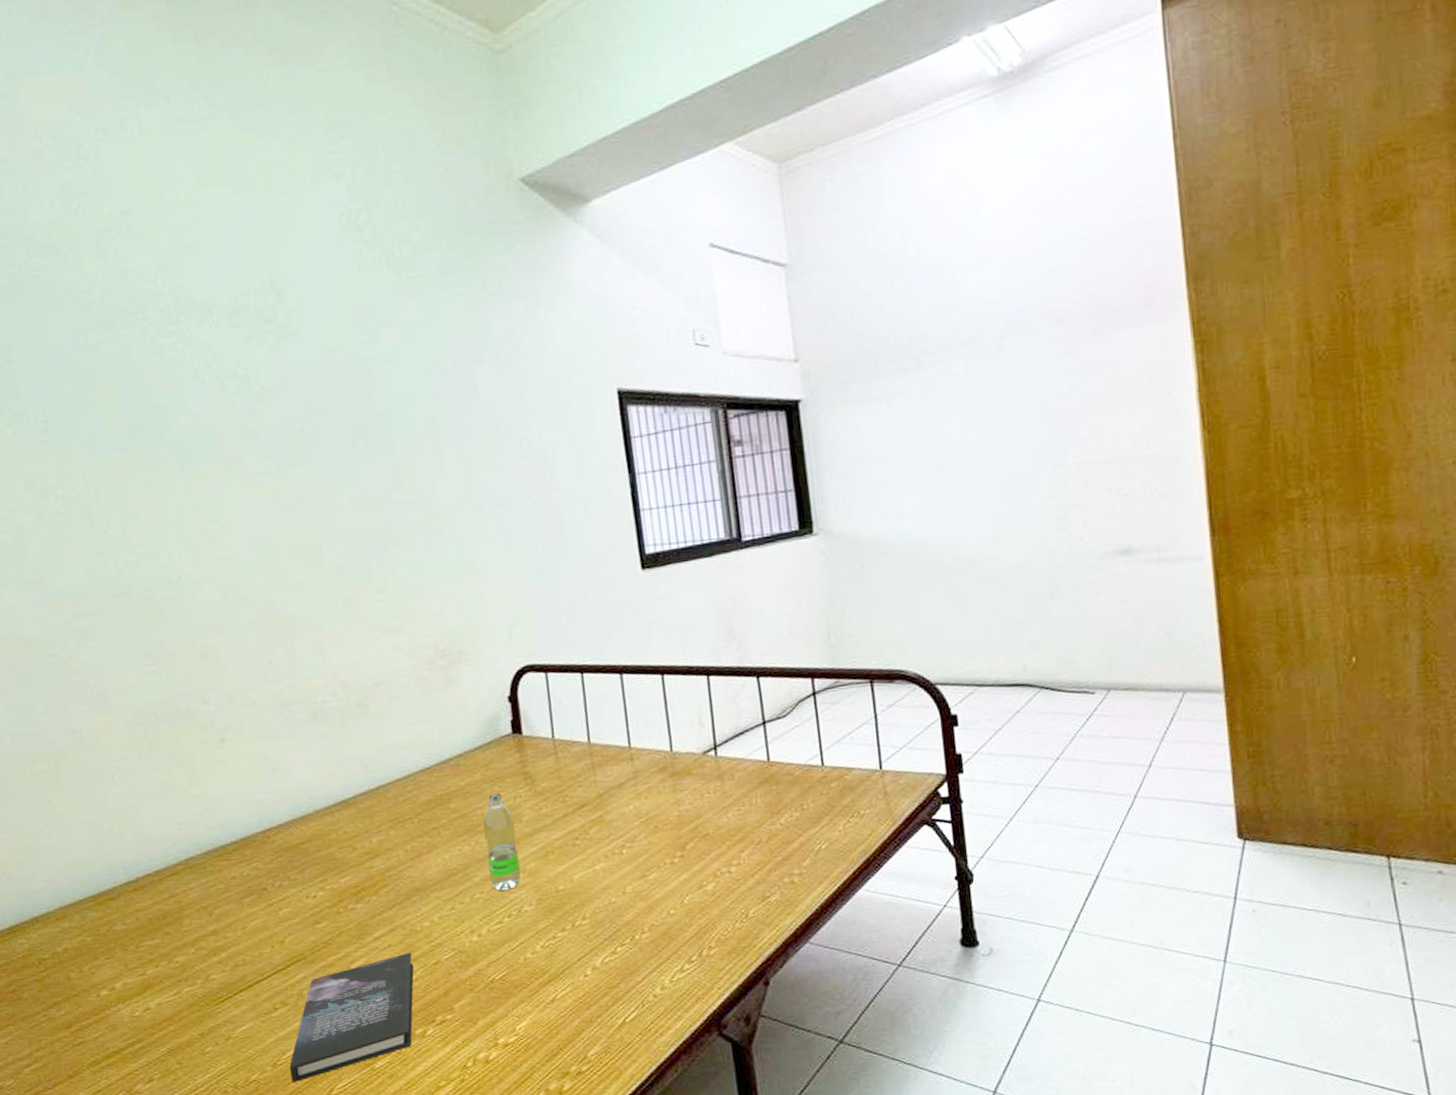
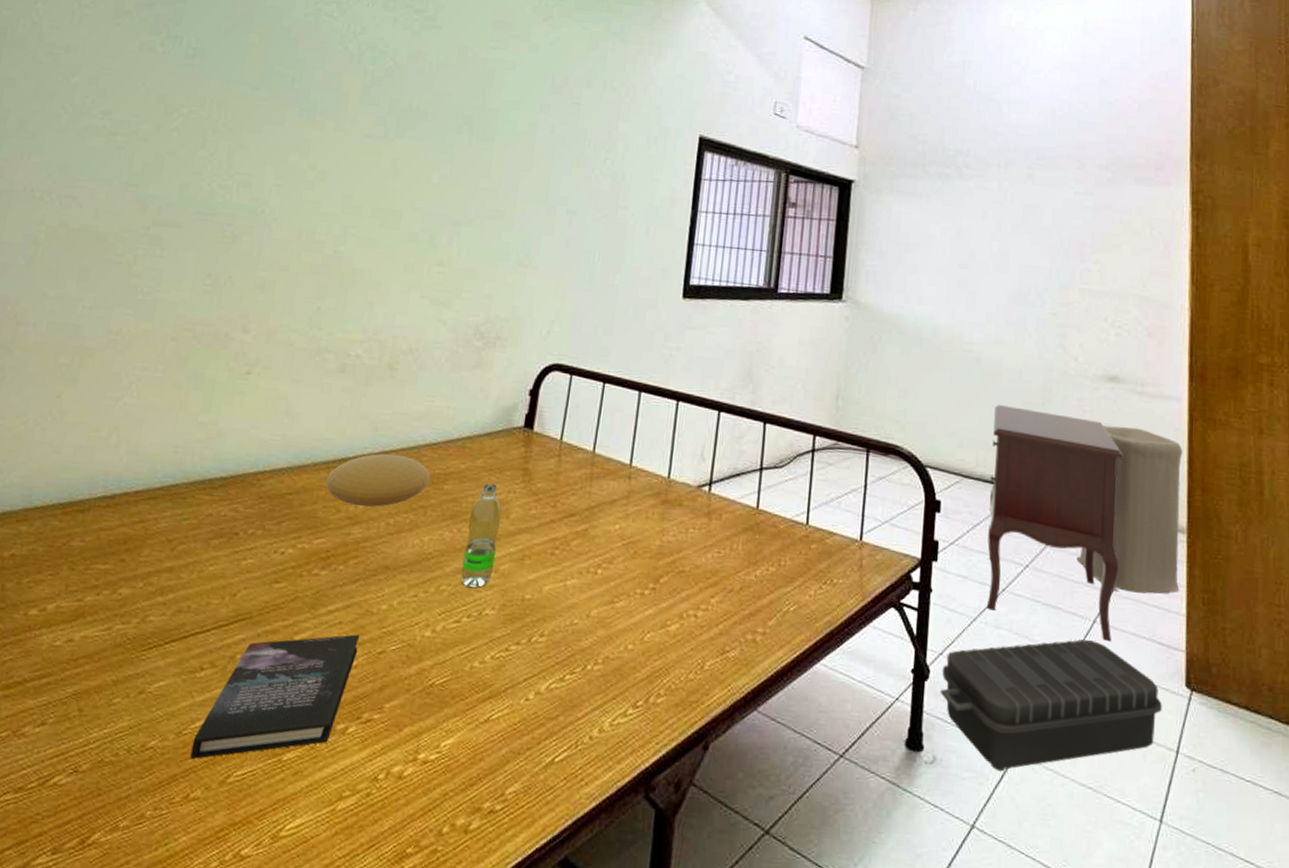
cushion: none [333,785,435,841] -> present [325,453,431,508]
suitcase: none [985,814,1215,949] -> present [940,639,1162,772]
nightstand: none [999,599,1155,812] -> present [987,405,1125,641]
laundry basket: none [1109,597,1222,765] -> present [1076,425,1183,594]

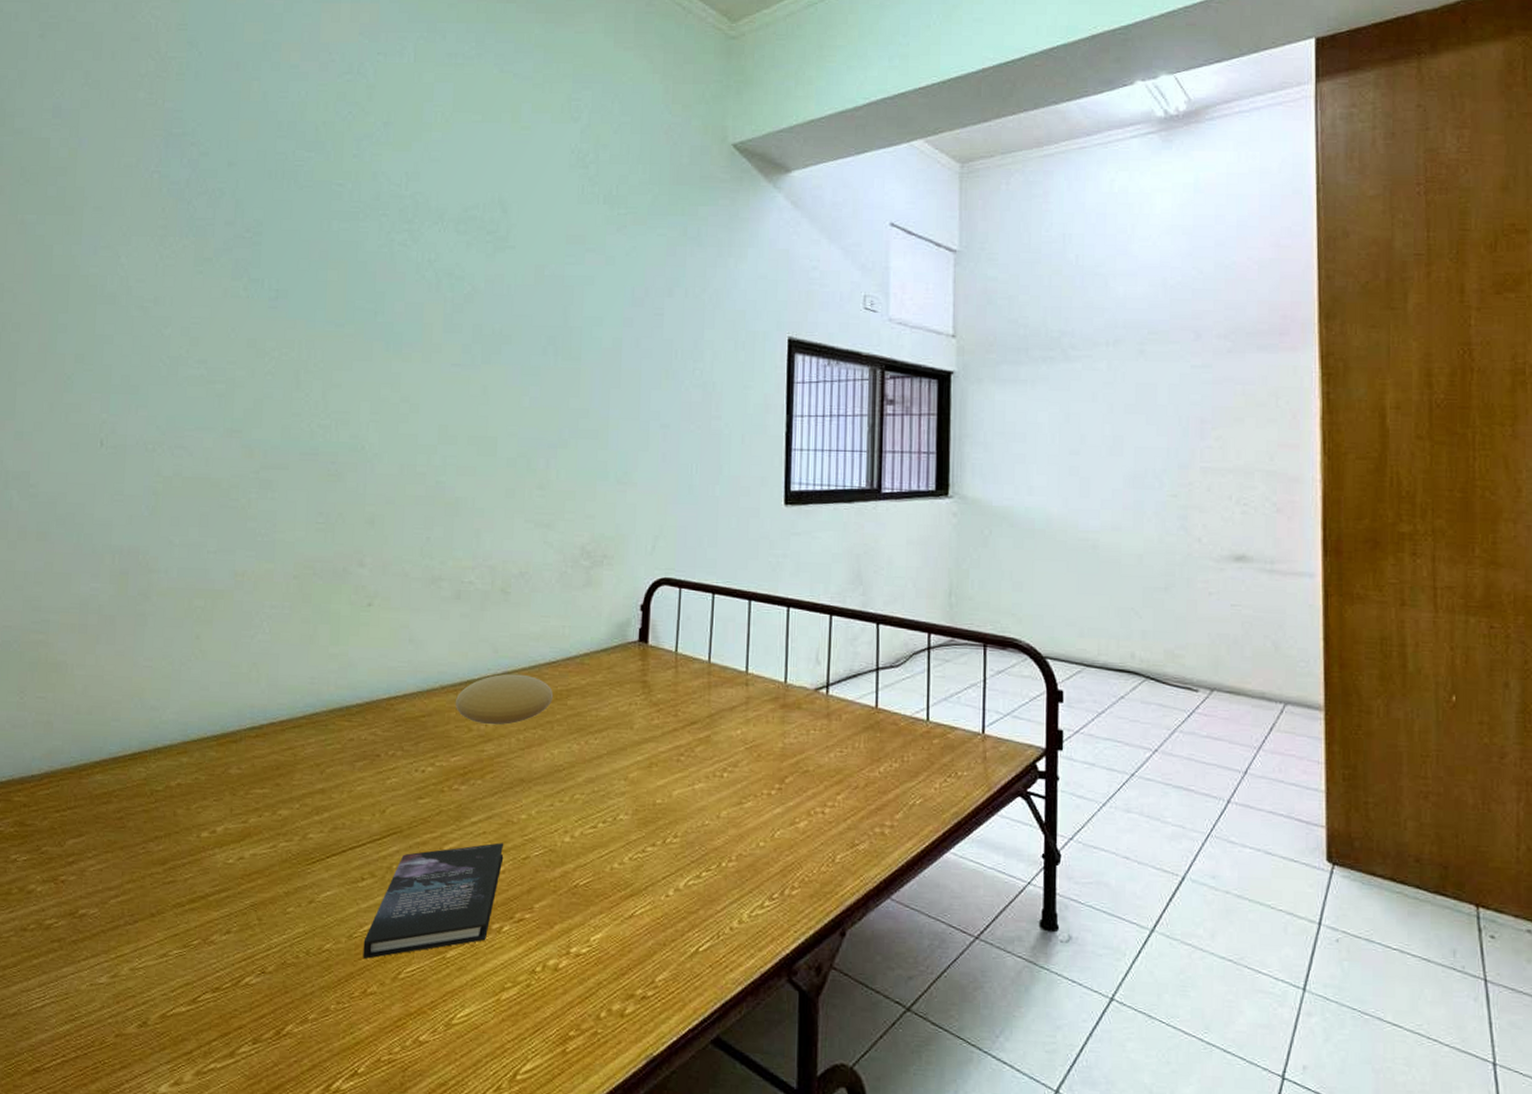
bottle: present [461,483,502,589] -> none [592,697,626,796]
suitcase: present [940,639,1162,772] -> none [1072,819,1302,948]
nightstand: present [987,405,1125,641] -> none [1113,592,1255,820]
laundry basket: present [1076,425,1183,594] -> none [1208,606,1318,772]

